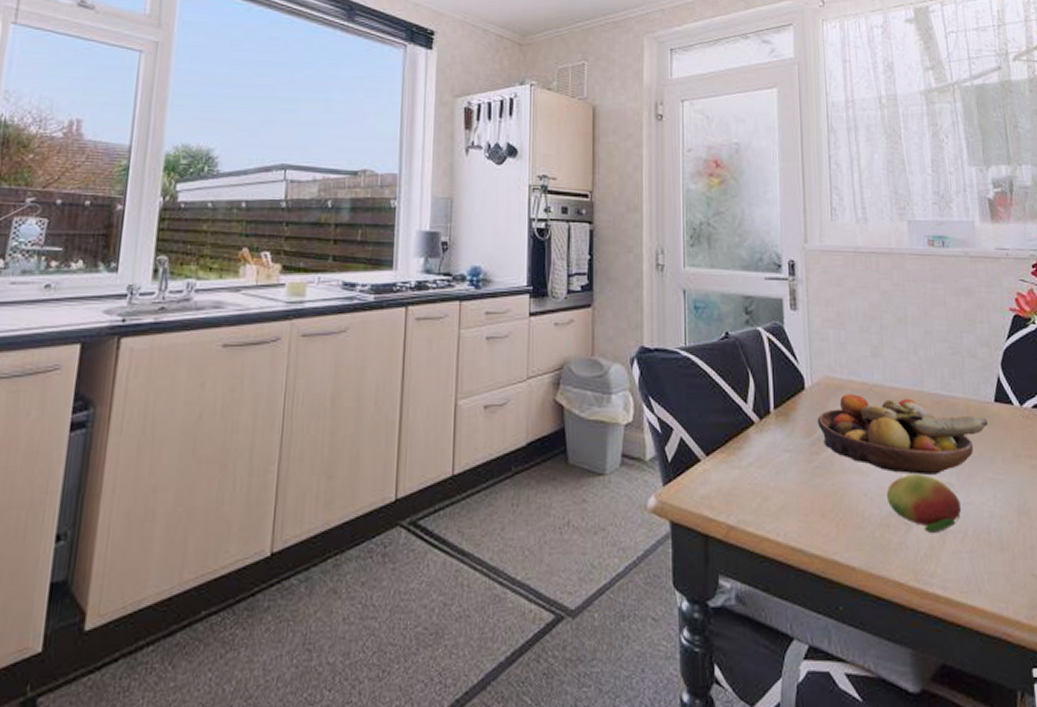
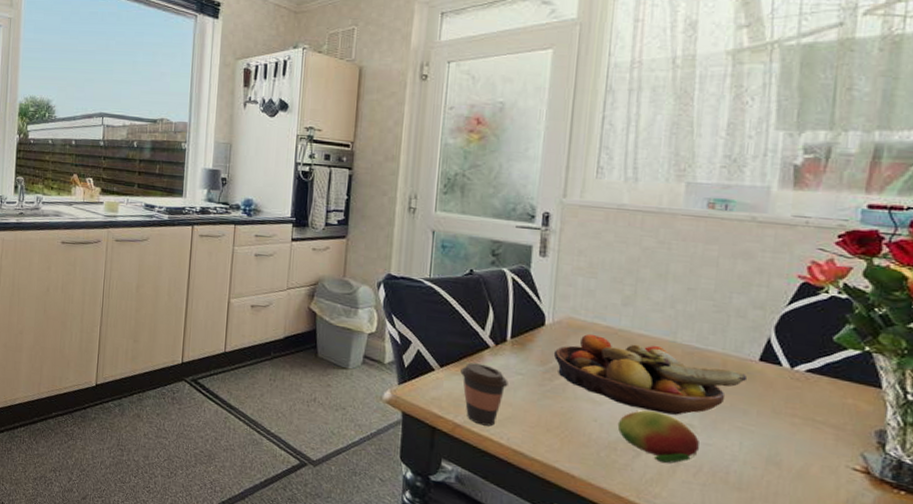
coffee cup: none [728,445,777,522] -> present [460,363,508,426]

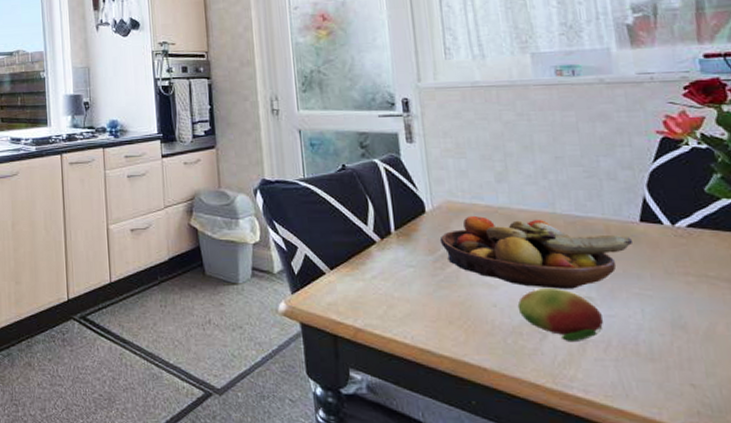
coffee cup: present [460,363,508,426] -> none [351,261,401,326]

